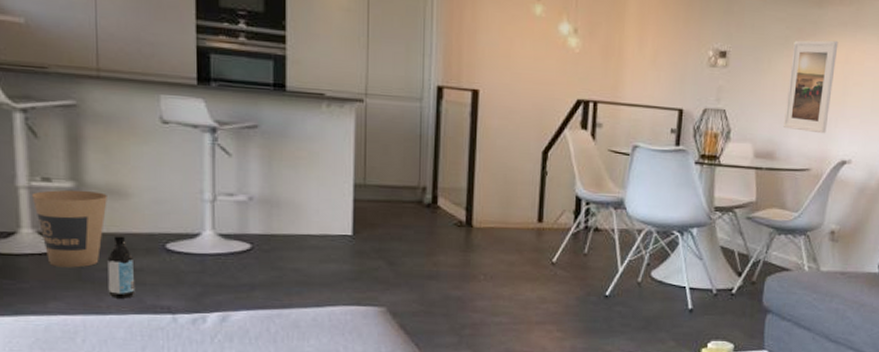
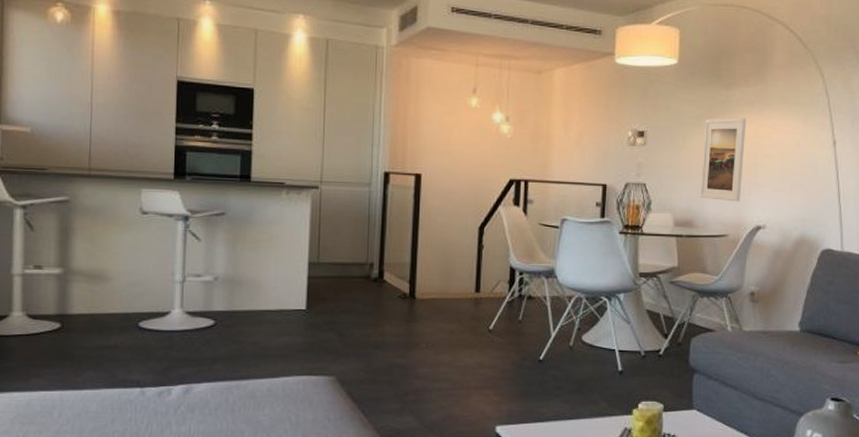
trash can: present [33,189,107,268] -> none [25,275,90,347]
water bottle: present [107,234,136,299] -> none [85,315,110,374]

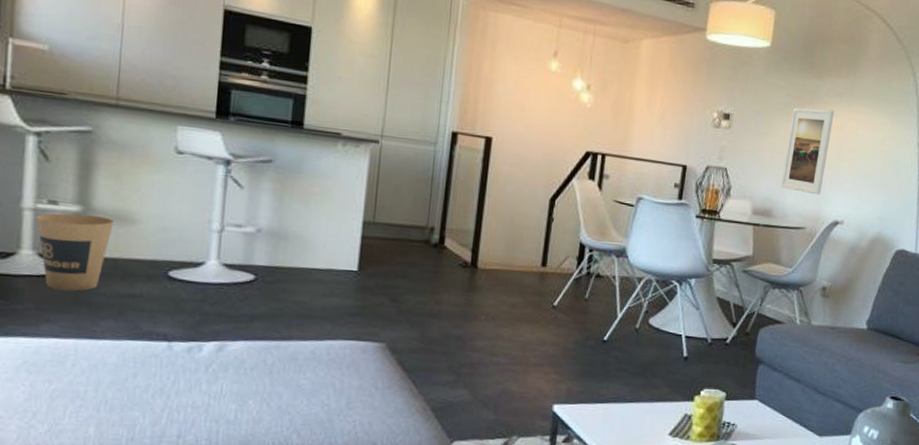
trash can: none [25,275,90,347] -> present [36,213,114,291]

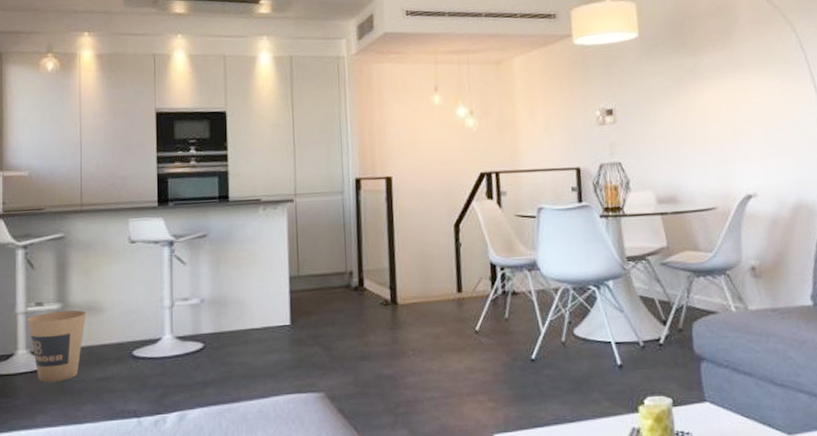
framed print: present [781,107,835,195] -> none [675,83,725,172]

